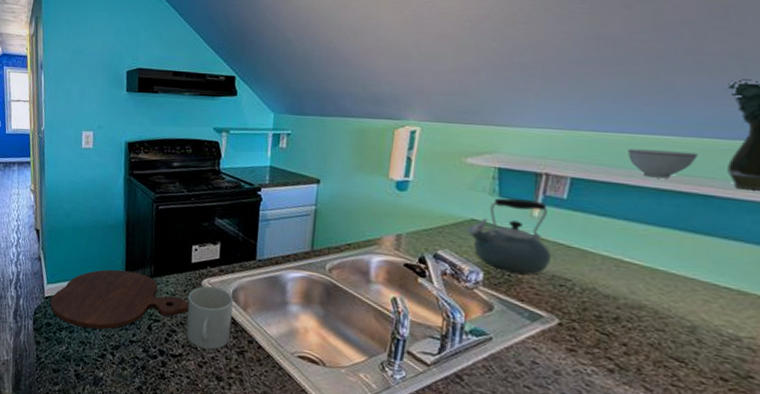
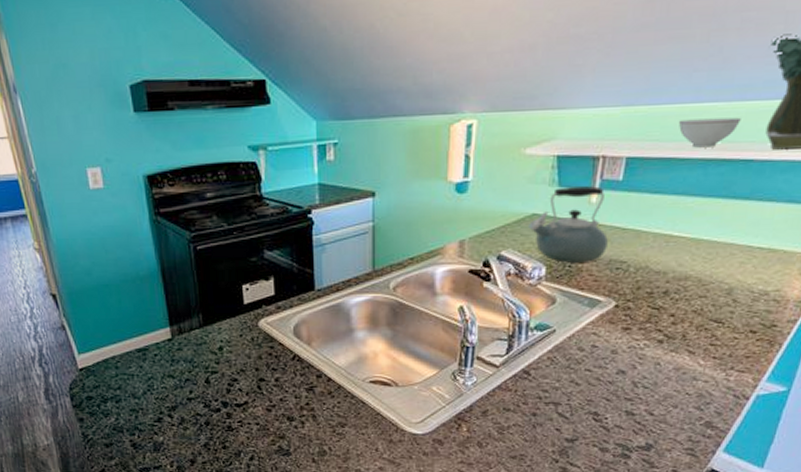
cutting board: present [50,269,189,330] -> none [86,324,248,395]
mug: present [186,286,233,350] -> none [245,325,298,392]

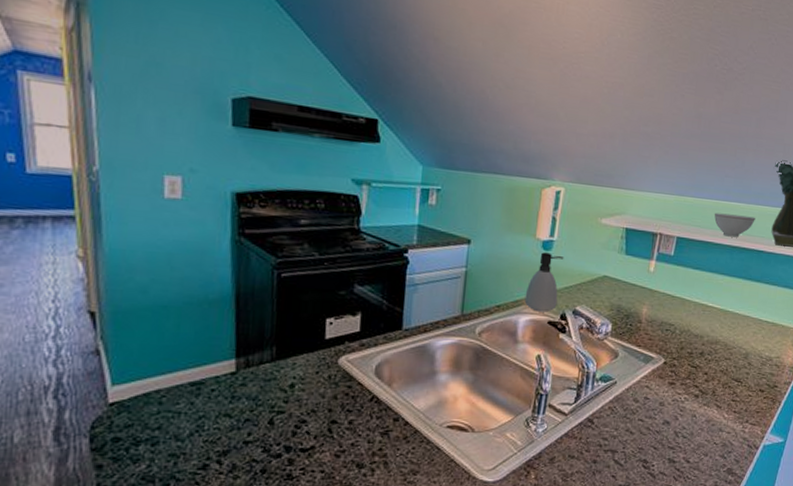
soap dispenser: none [440,195,483,261] -> present [524,252,564,313]
kettle: present [529,186,608,263] -> none [600,255,661,323]

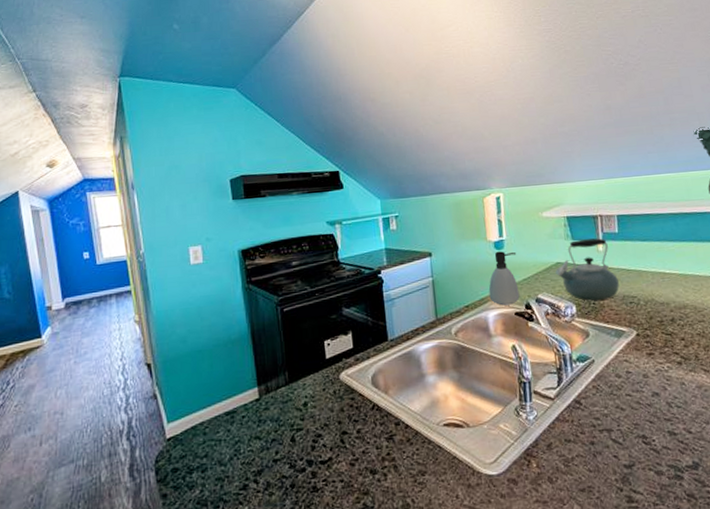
kettle: none [600,255,661,323] -> present [555,238,620,301]
bowl: present [714,212,756,238] -> none [647,183,690,206]

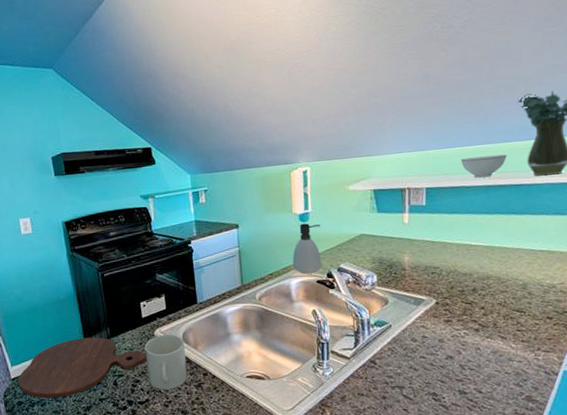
cutting board: none [174,383,331,462] -> present [17,337,147,398]
mug: none [328,377,378,446] -> present [144,334,188,390]
kettle: present [555,238,620,301] -> none [359,211,422,271]
bowl: none [647,183,690,206] -> present [460,154,507,178]

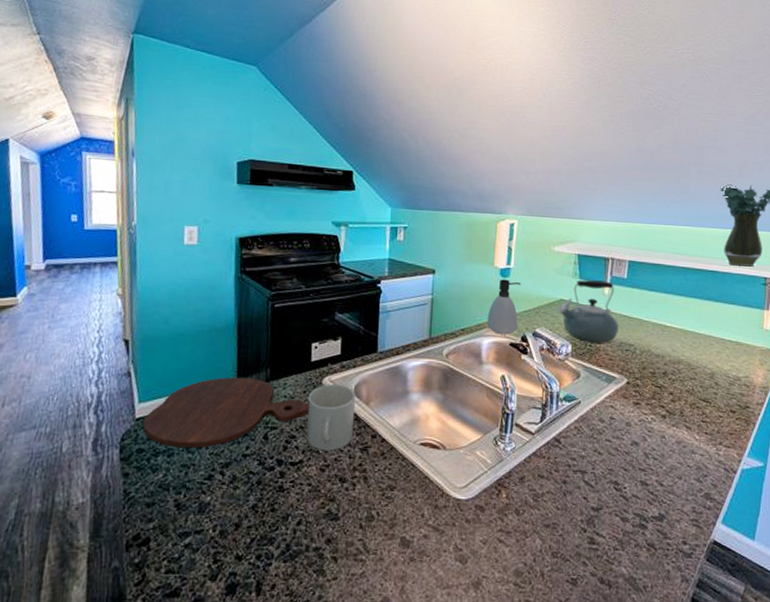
kettle: none [359,211,422,271] -> present [557,280,618,343]
bowl: present [460,154,507,178] -> none [663,236,706,259]

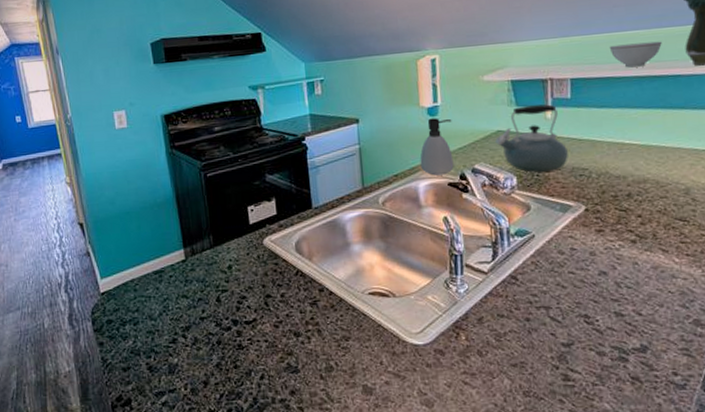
cutting board: present [142,377,309,449] -> none [107,245,255,316]
mug: present [306,383,355,451] -> none [252,243,301,308]
bowl: none [663,236,706,259] -> present [609,41,662,68]

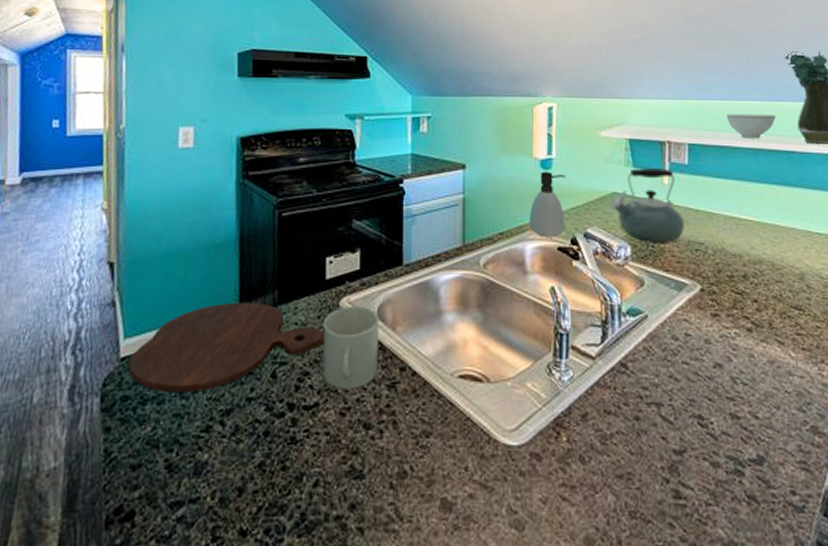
cutting board: none [107,245,255,316] -> present [128,302,324,394]
mug: none [252,243,301,308] -> present [322,305,379,390]

